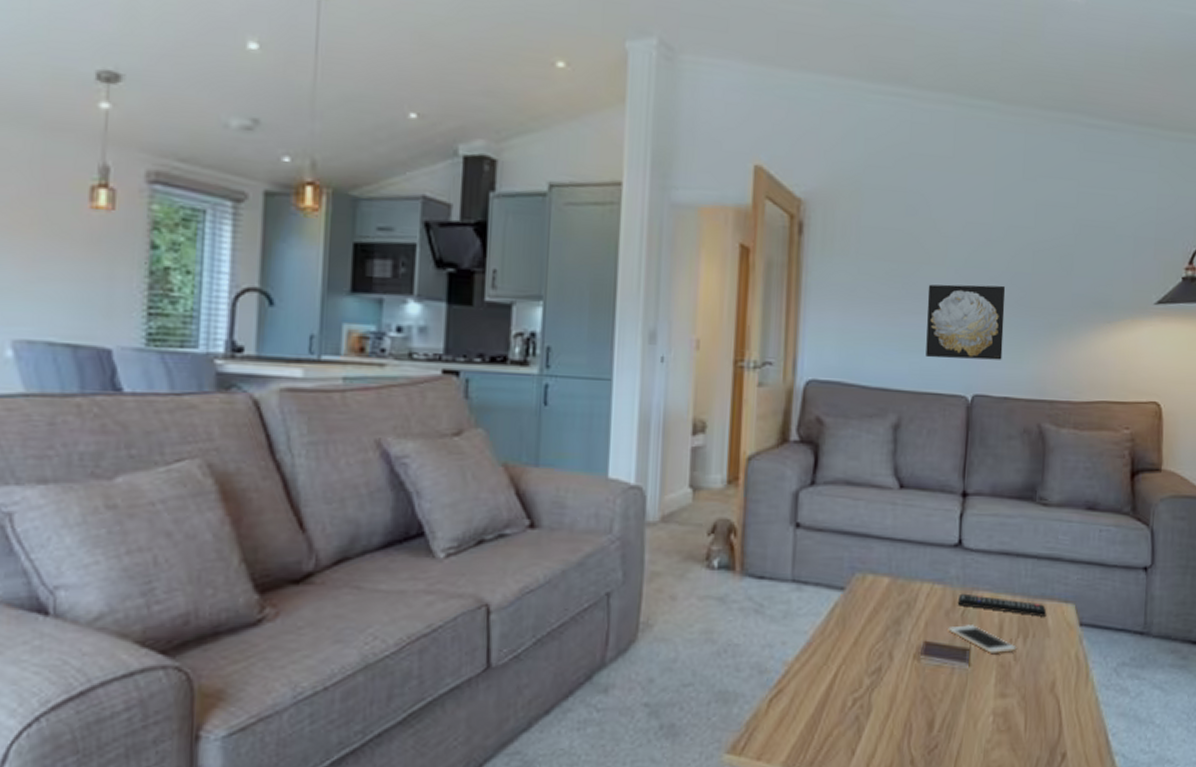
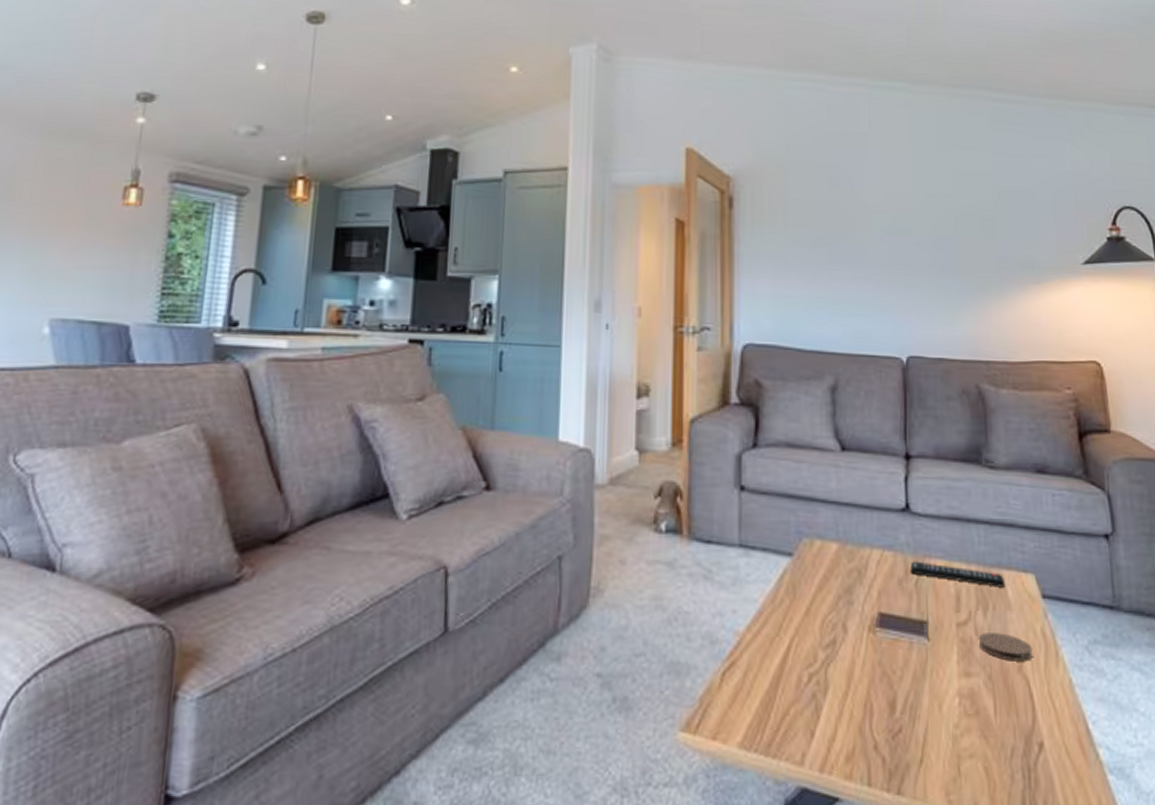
wall art: present [926,284,1006,360] -> none [855,250,934,322]
cell phone: present [948,625,1017,653] -> none [902,595,977,627]
coaster: none [1016,658,1065,683] -> present [978,633,1033,661]

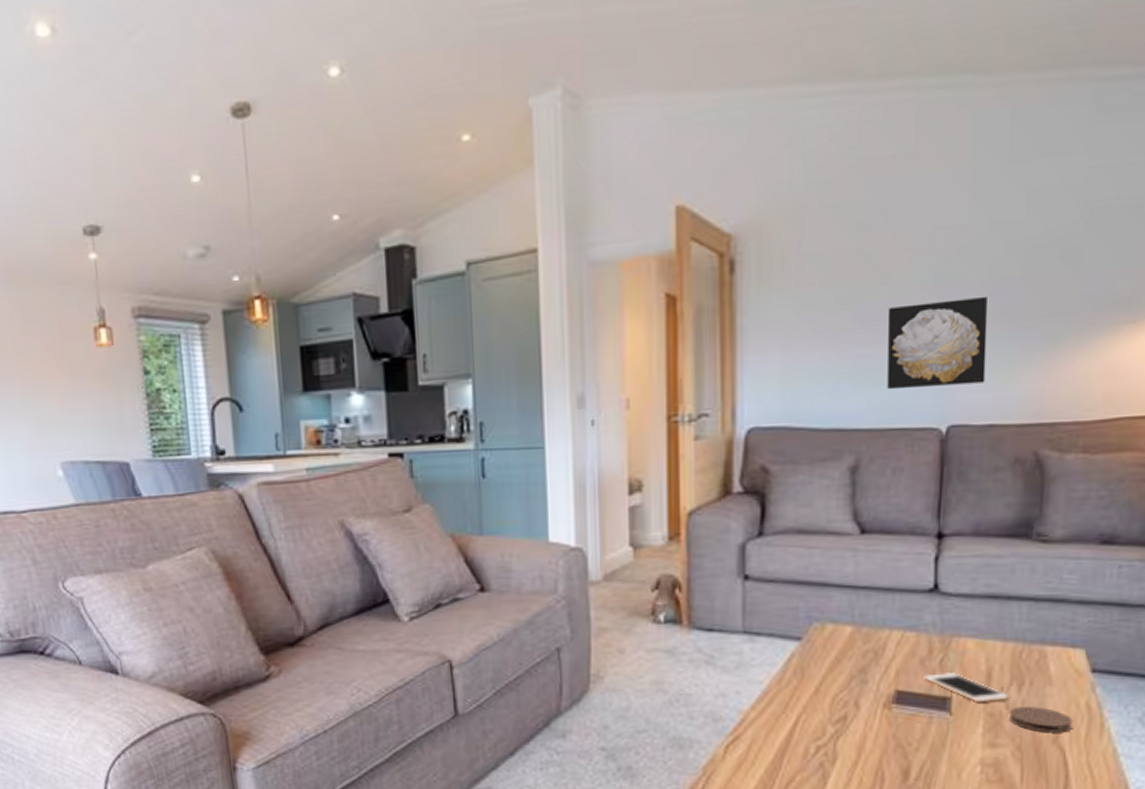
wall art: none [855,250,934,322] -> present [887,296,989,390]
cell phone: none [902,595,977,627] -> present [923,673,1009,702]
remote control: present [910,561,1006,587] -> none [934,640,1048,663]

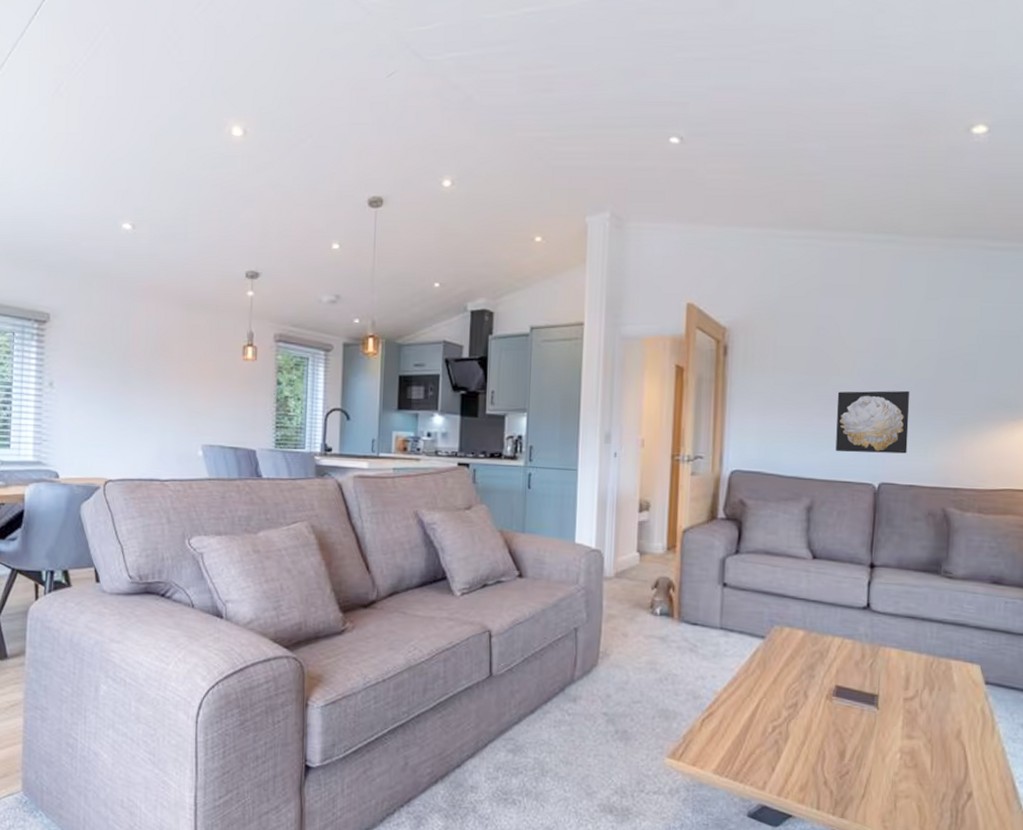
cell phone: present [923,673,1009,702] -> none [857,674,923,702]
coaster: present [1008,707,1073,733] -> none [922,707,971,731]

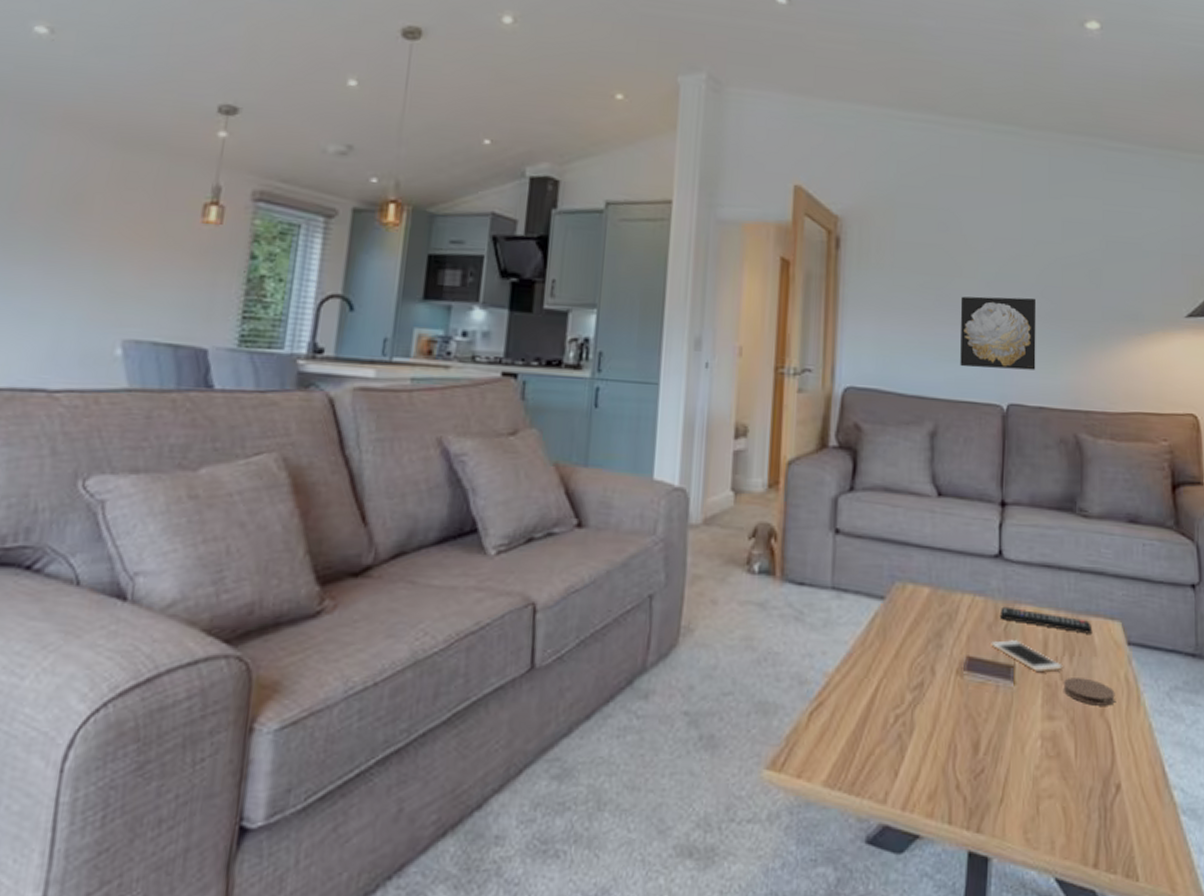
cell phone: none [857,674,923,702] -> present [991,640,1063,671]
remote control: none [866,648,952,674] -> present [999,606,1093,634]
coaster: none [922,707,971,731] -> present [1063,678,1115,706]

